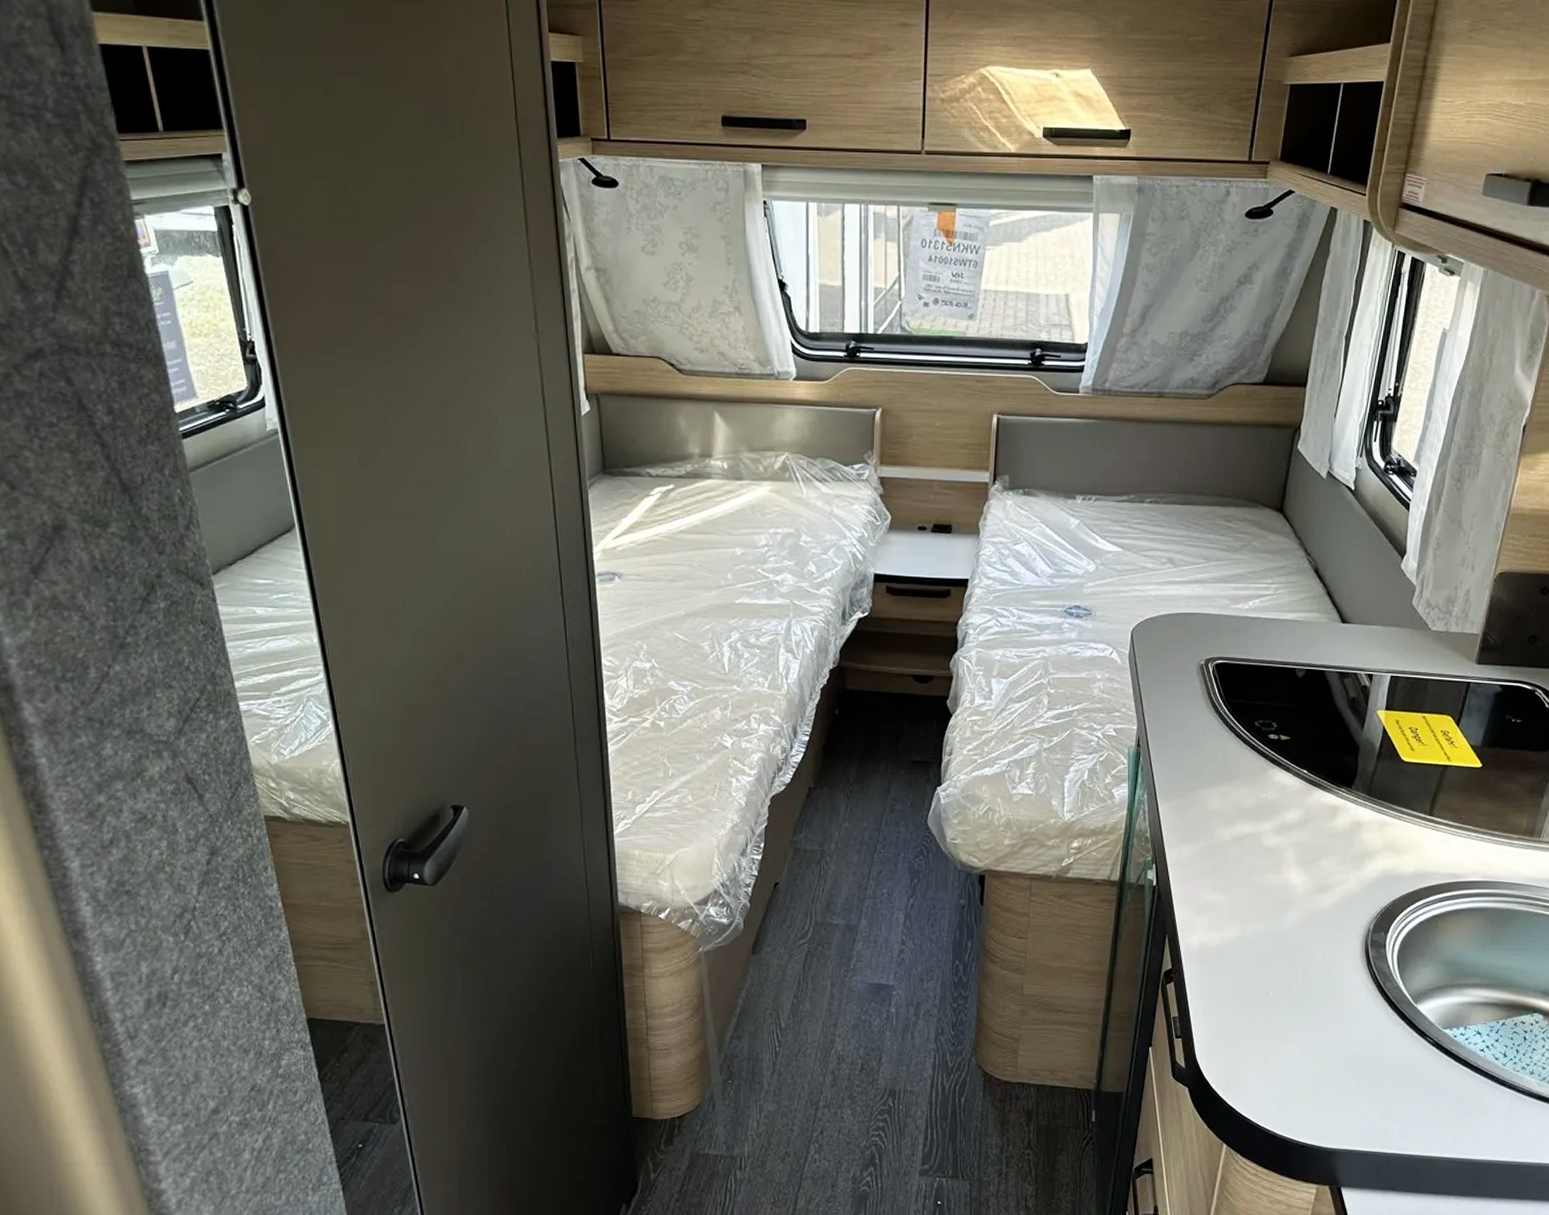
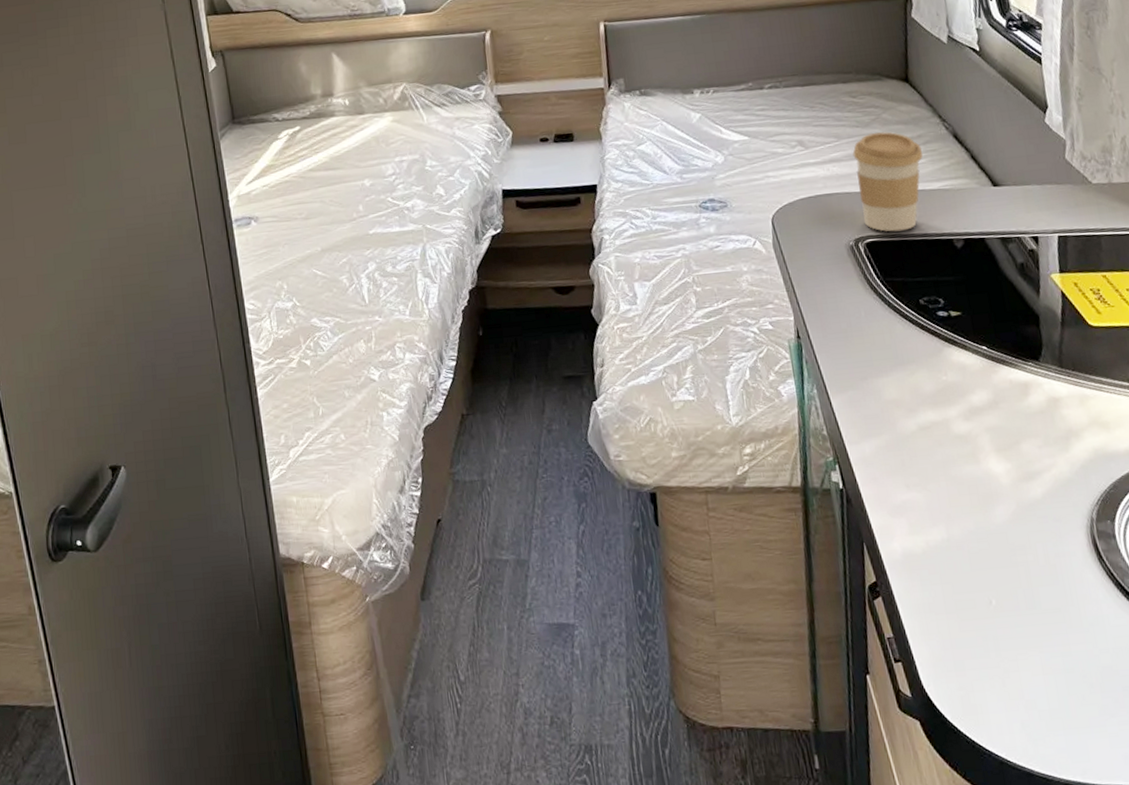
coffee cup: none [1217,559,1283,656] -> present [852,132,923,232]

